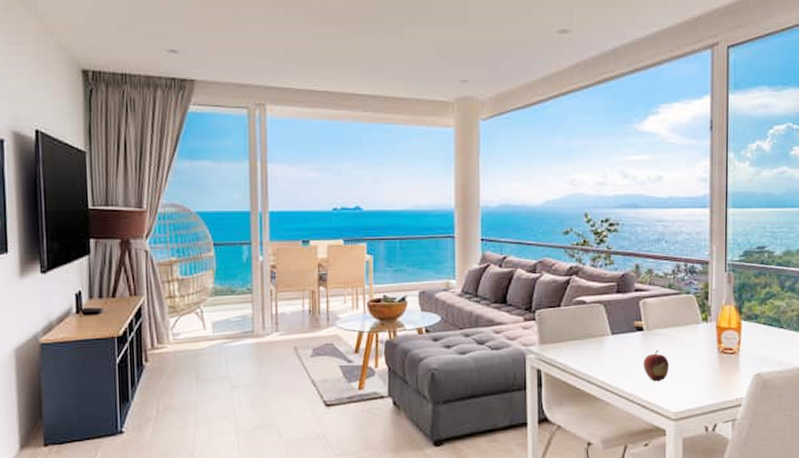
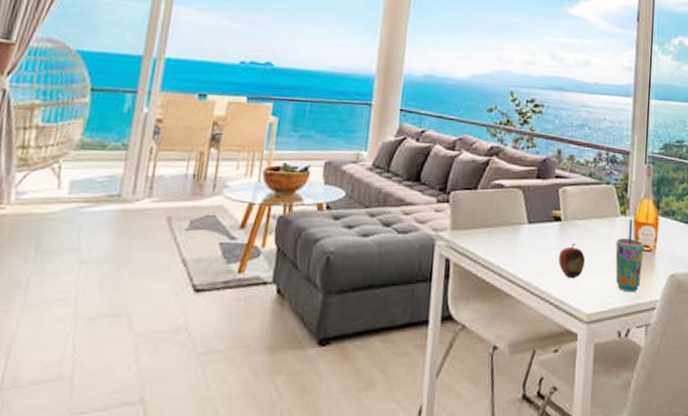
cup: none [699,325,728,392] -> present [615,220,644,293]

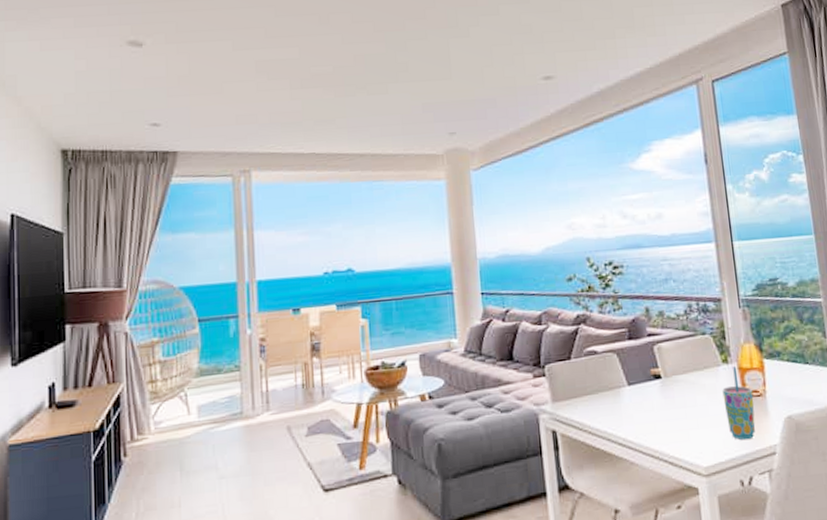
fruit: present [559,242,585,279] -> none [665,398,694,434]

